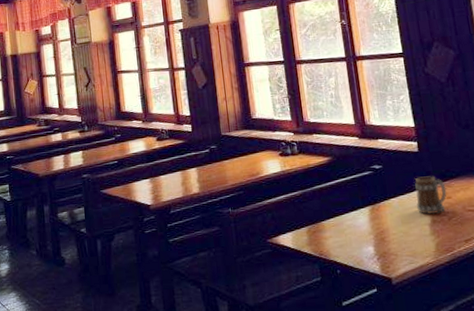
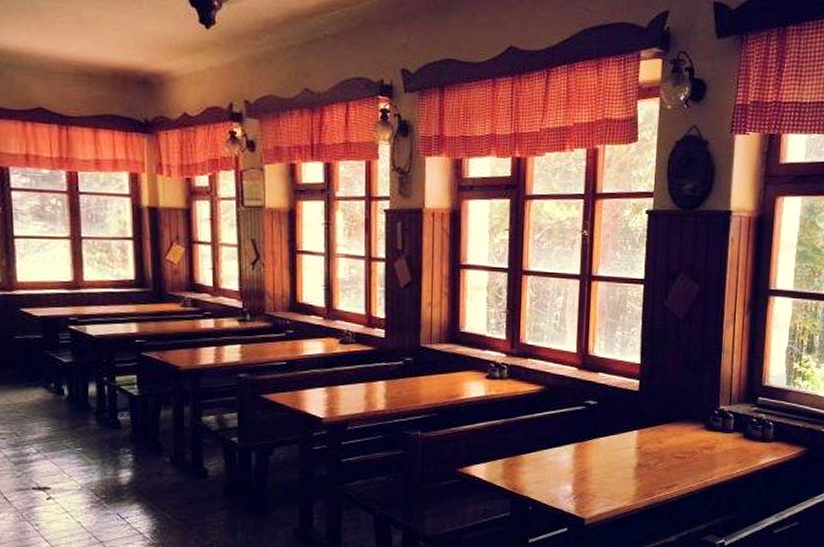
beer mug: present [415,176,447,215] -> none [624,418,659,458]

